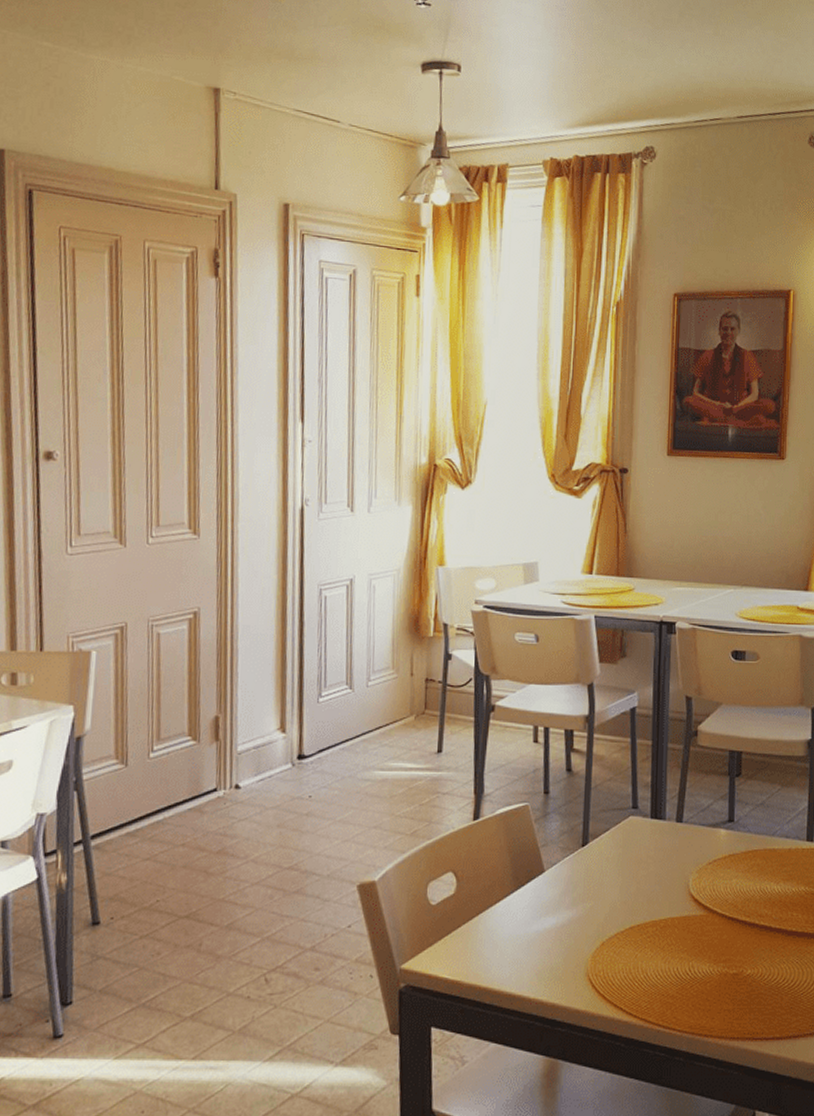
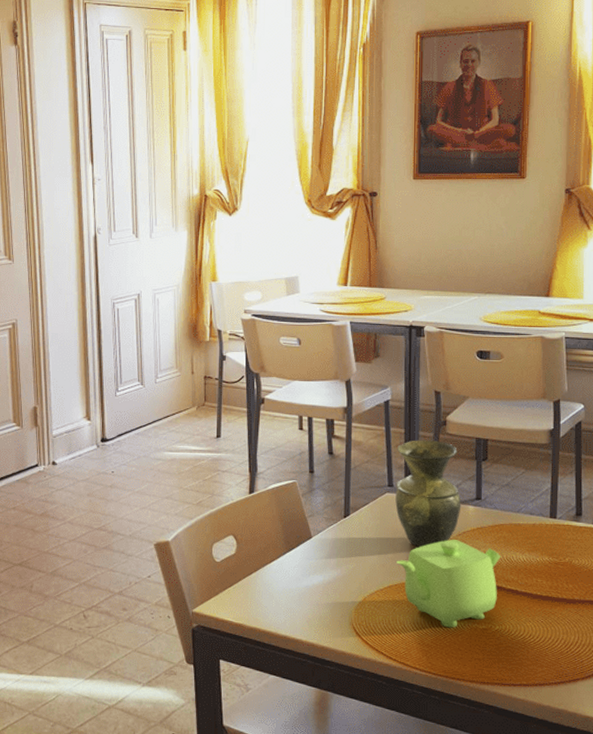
teapot: none [639,869,754,975] -> present [395,540,501,628]
vase: none [640,753,713,880] -> present [395,440,462,548]

